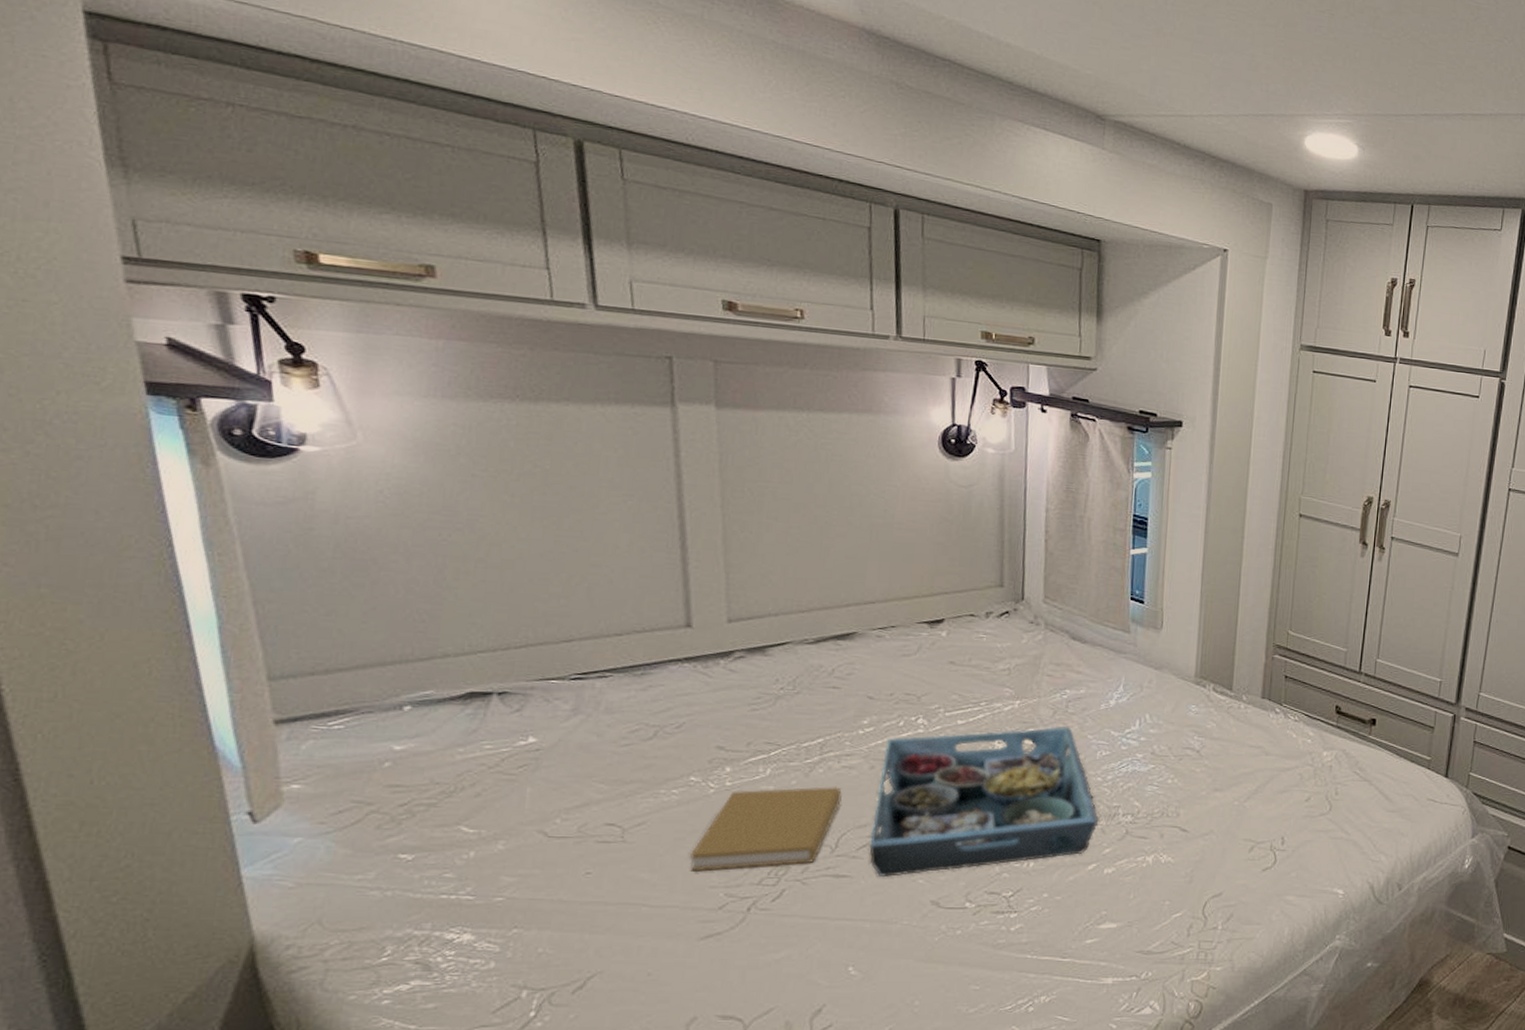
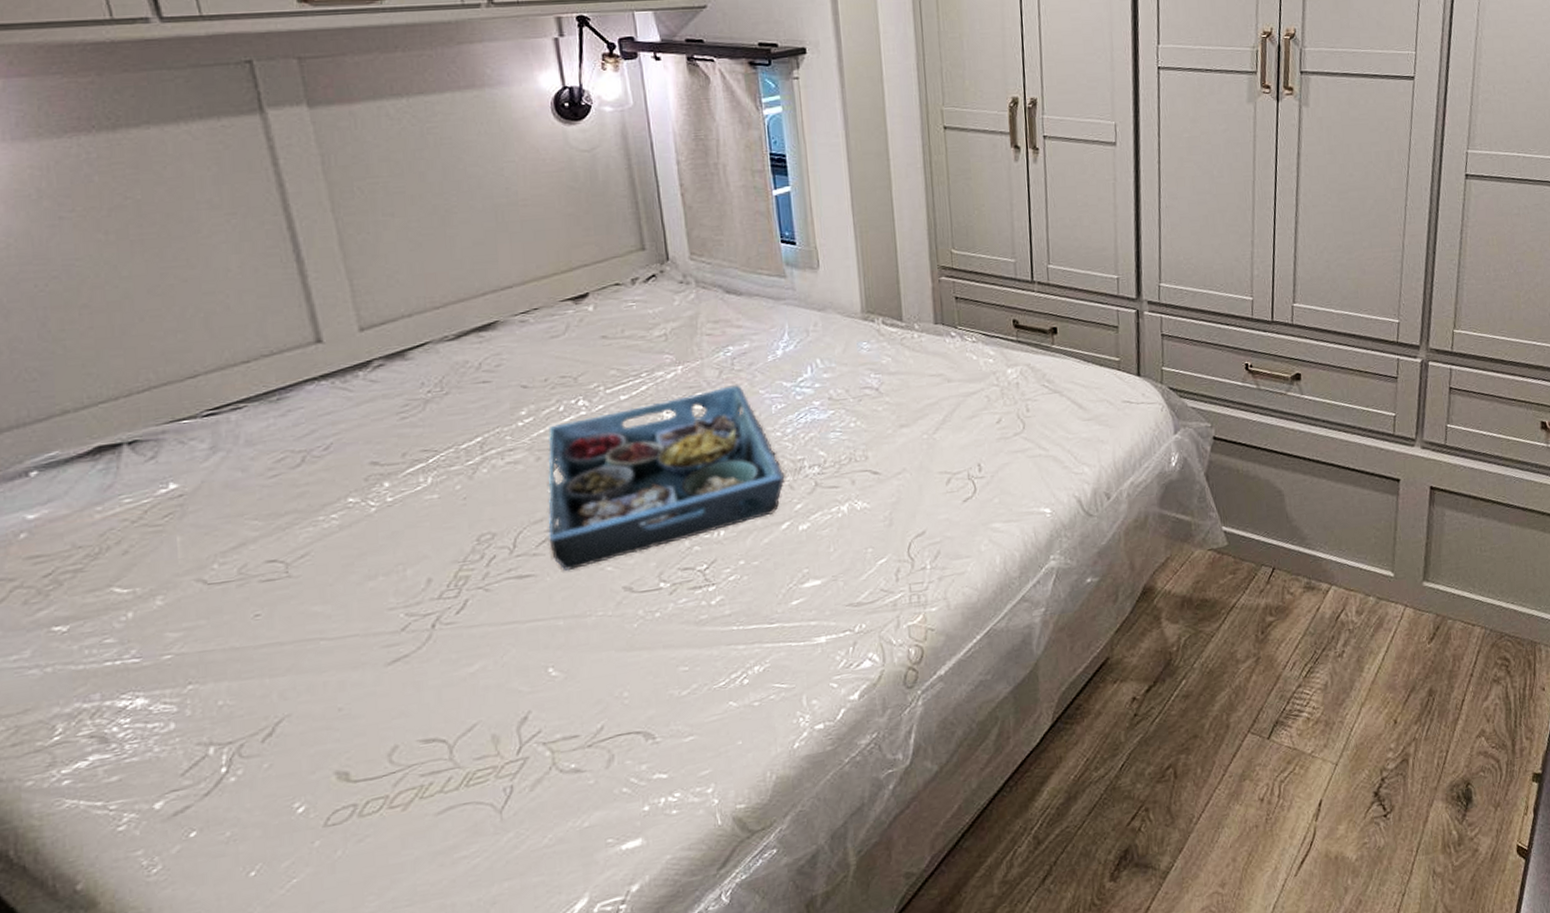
book: present [690,786,842,872] -> none [362,484,512,596]

